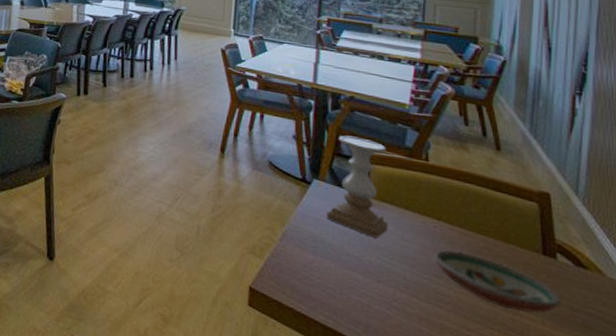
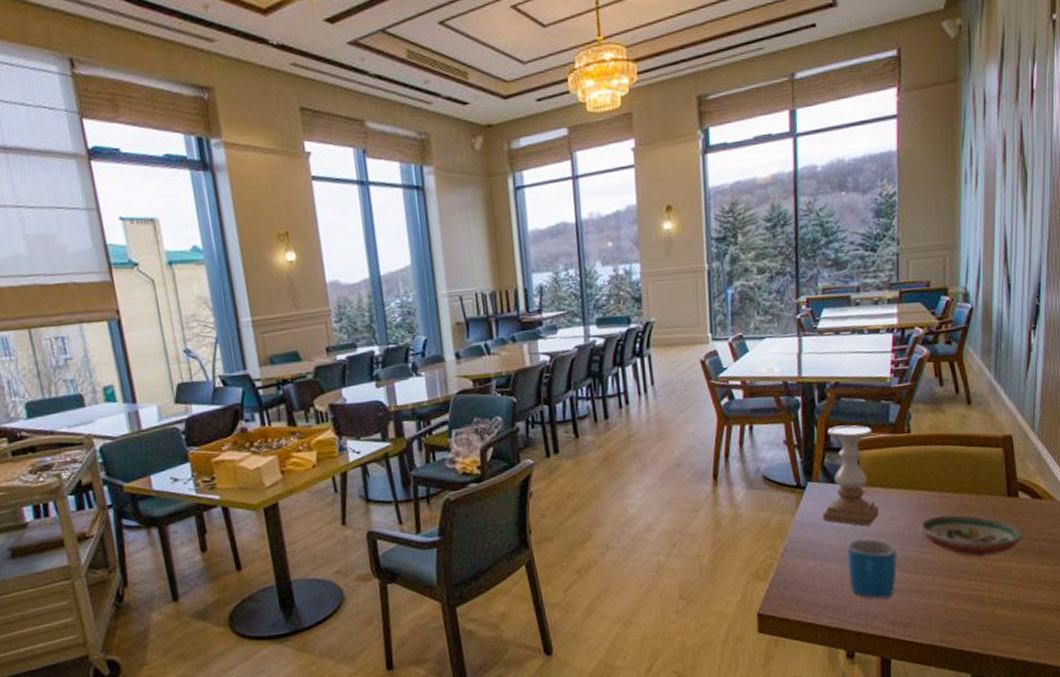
mug: none [349,247,406,318] -> present [847,538,898,600]

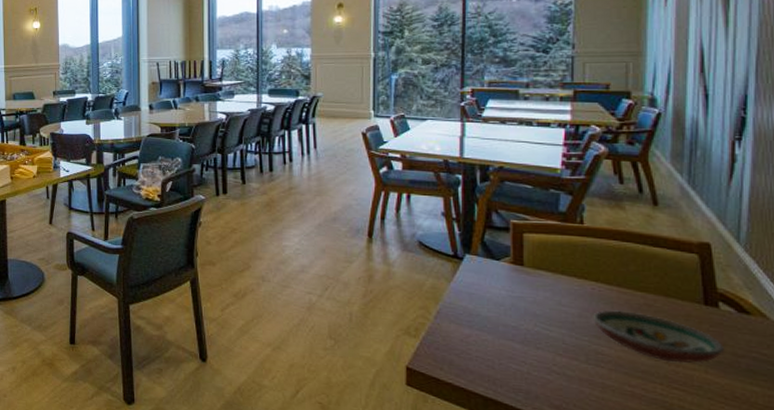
candle holder: present [822,425,879,527] -> none [481,207,544,306]
mug: present [847,538,898,600] -> none [507,317,565,382]

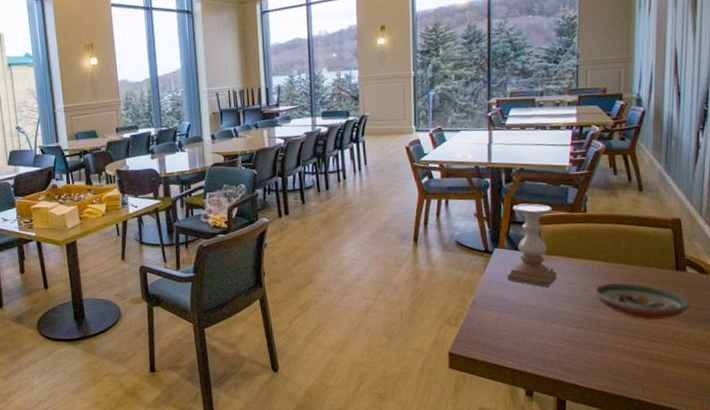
candle holder: none [481,207,544,306] -> present [507,203,557,288]

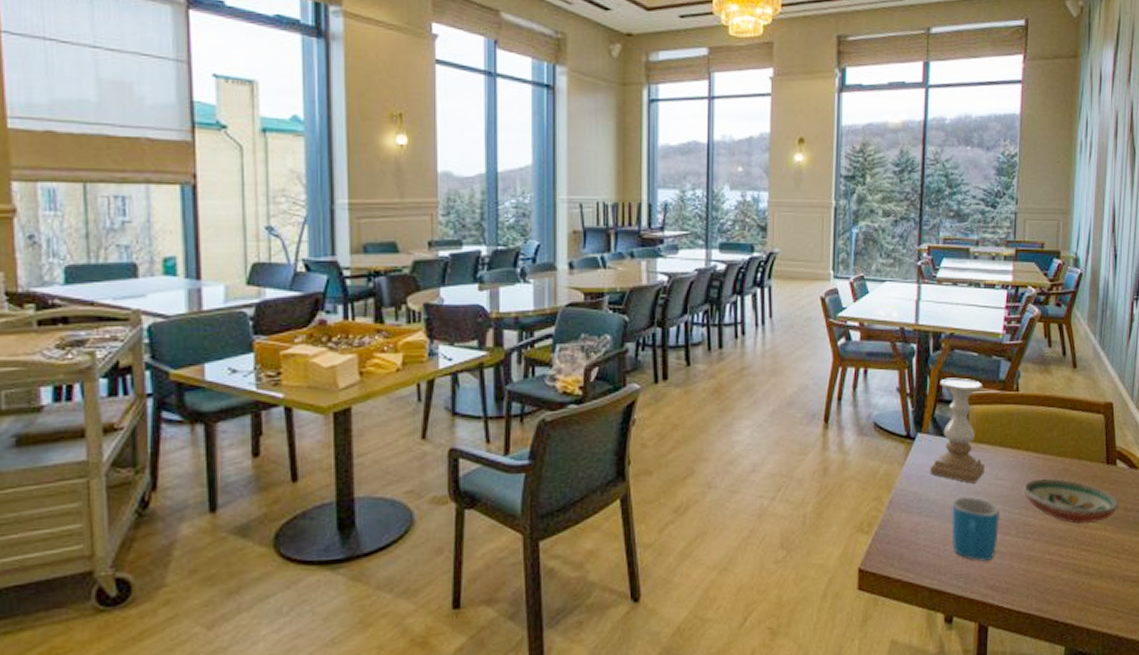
mug: none [528,298,573,350] -> present [952,496,1000,562]

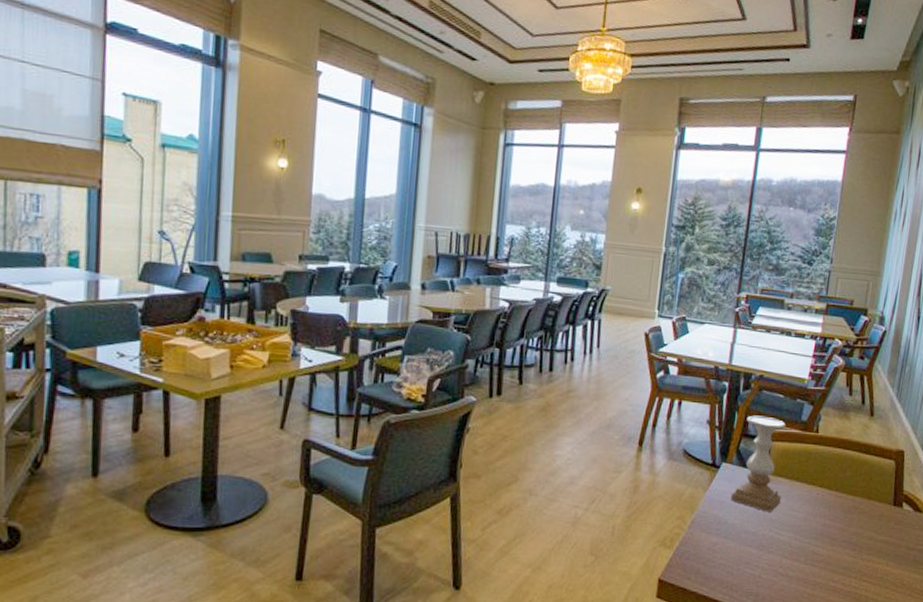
mug: present [952,496,1000,562] -> none [746,523,792,584]
decorative bowl: present [1023,478,1119,525] -> none [814,513,901,558]

